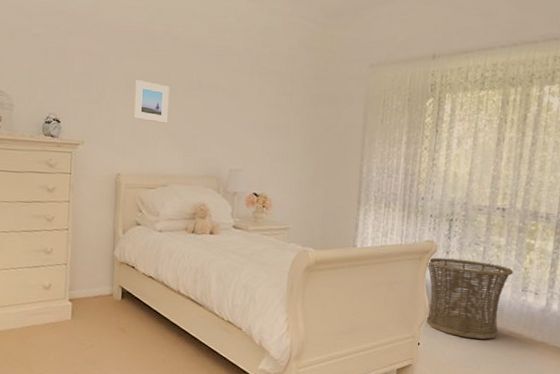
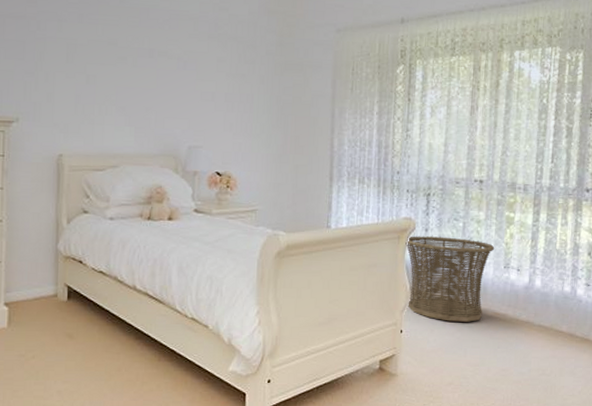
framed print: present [133,80,170,123] -> none [76,47,117,96]

